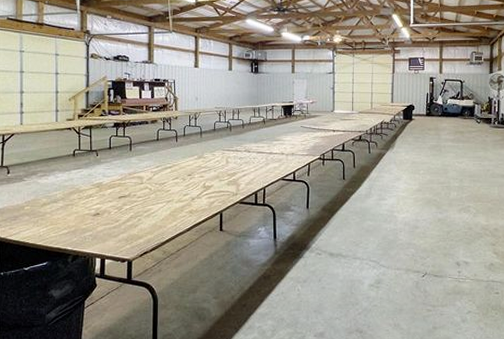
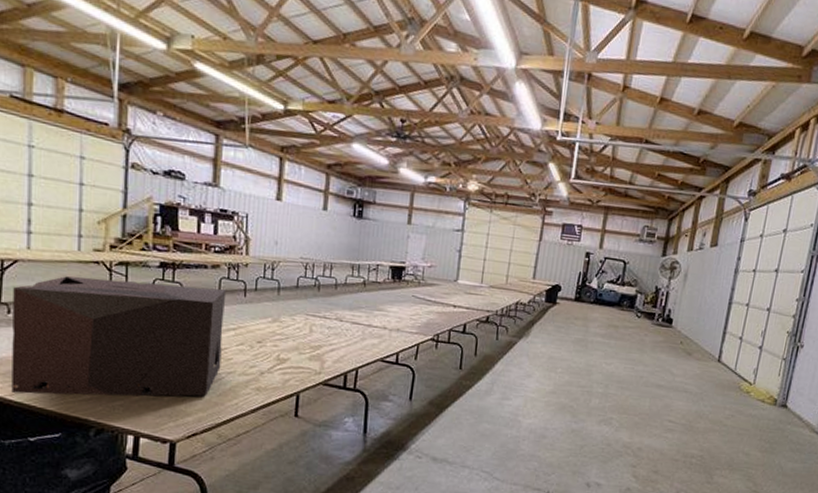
cardboard box: none [11,138,163,234] -> present [11,276,227,397]

